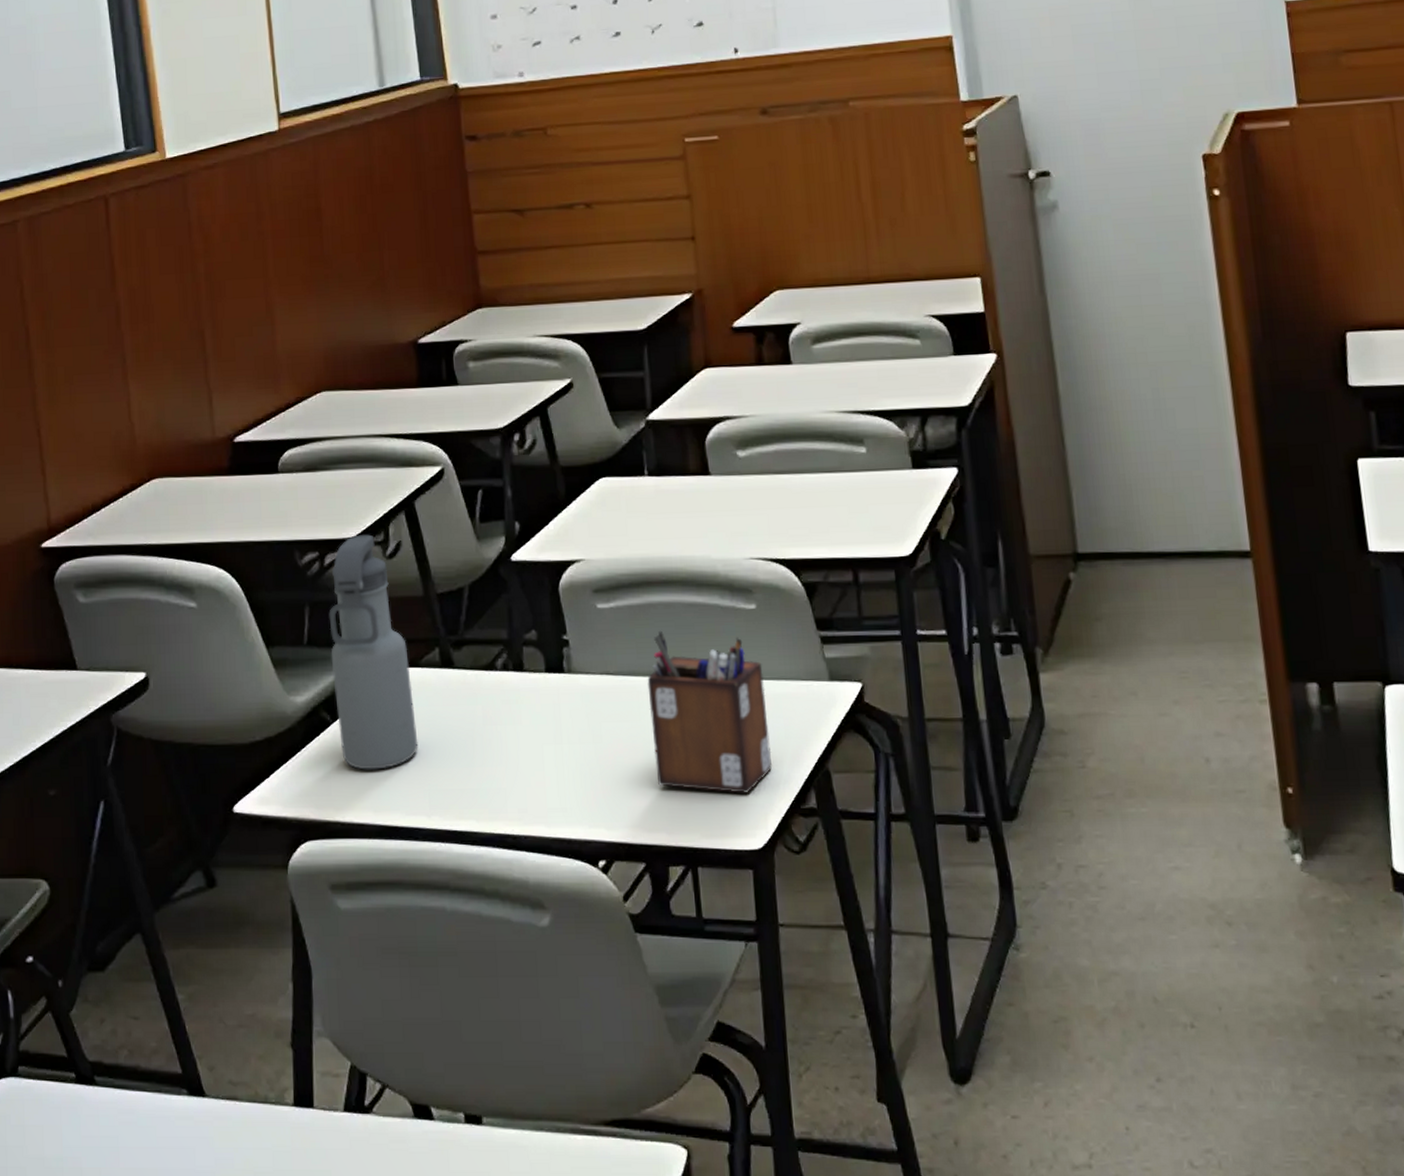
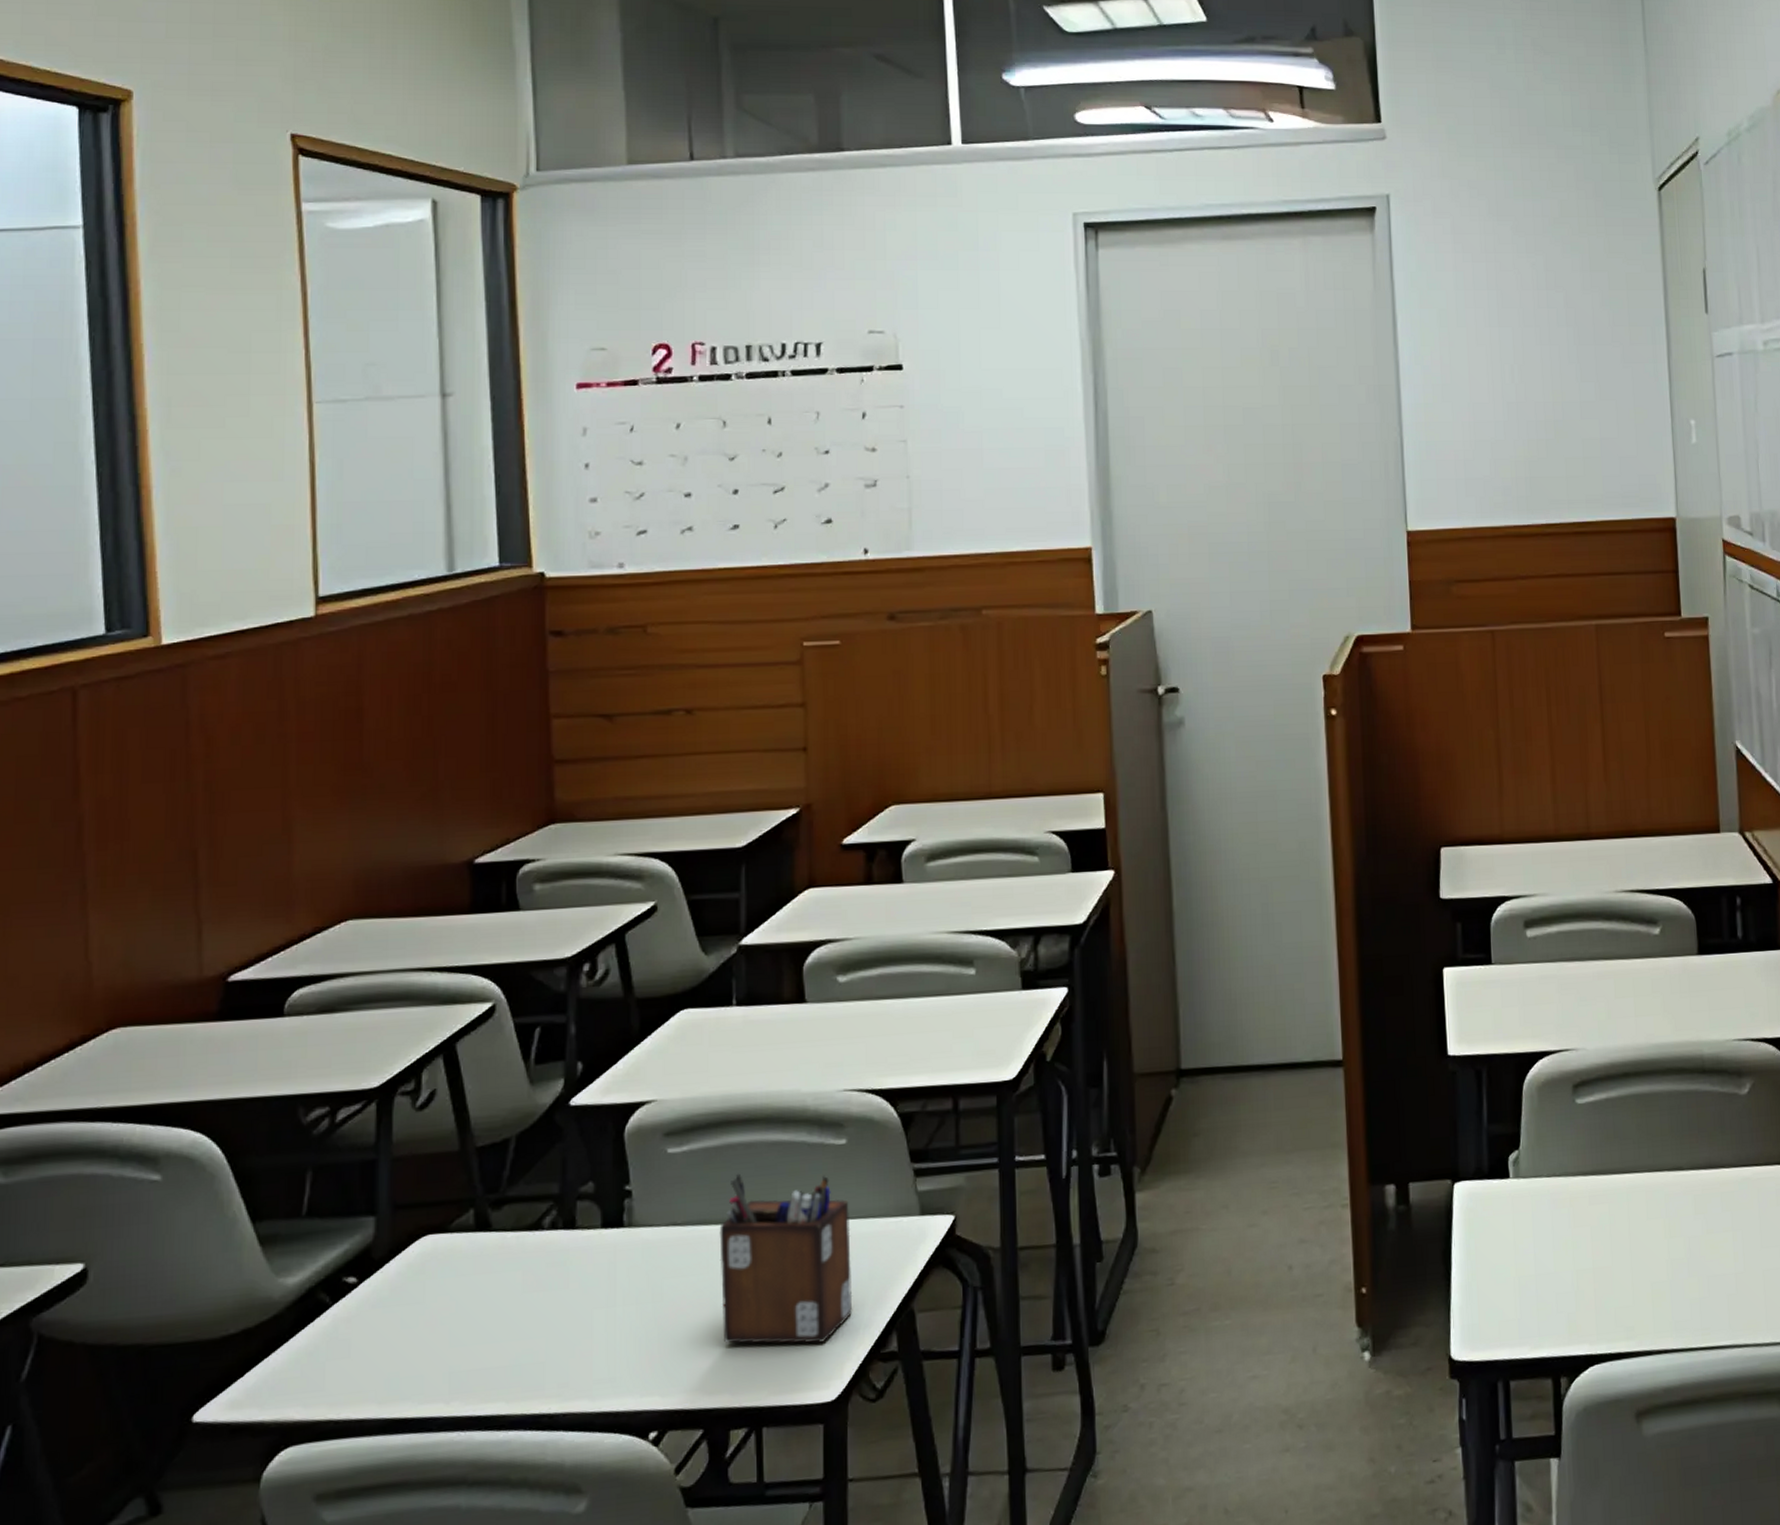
water bottle: present [329,534,418,770] -> none [336,1083,440,1357]

